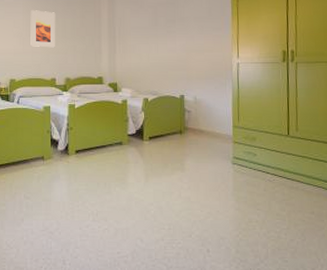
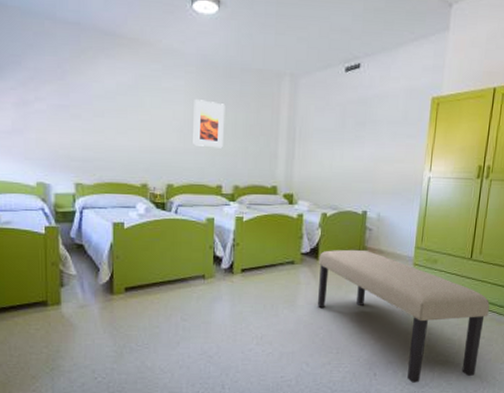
bench: none [144,130,314,260] -> present [318,249,490,383]

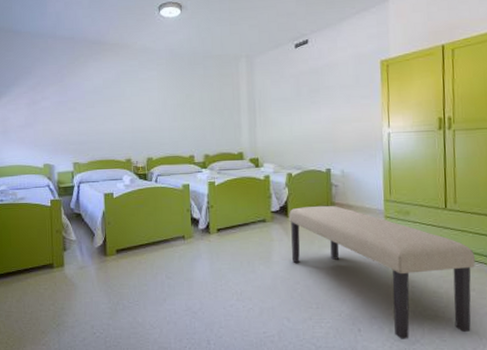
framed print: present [193,99,225,148] -> none [165,85,193,124]

